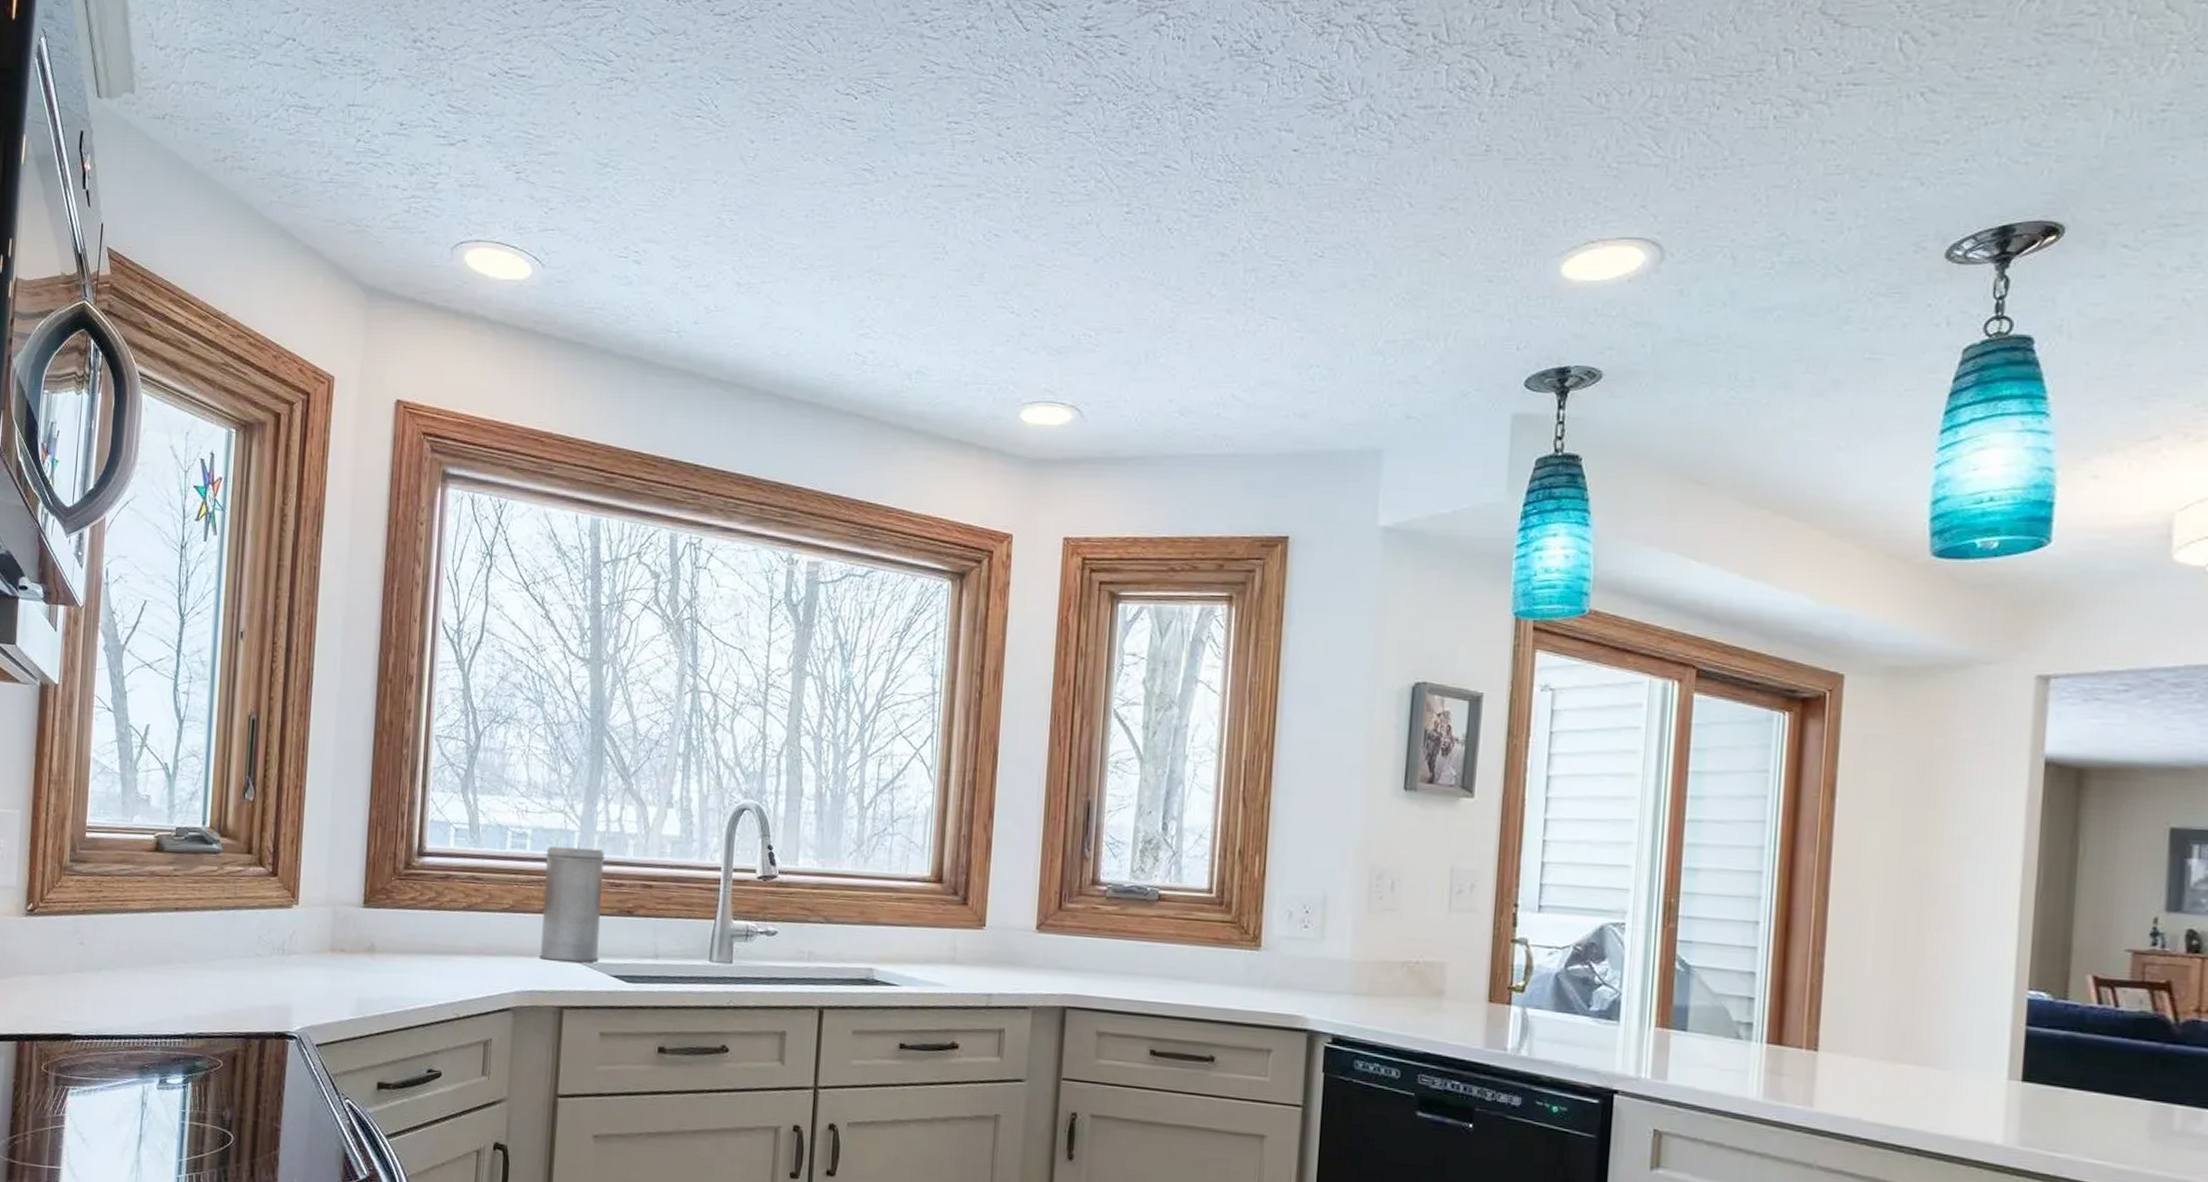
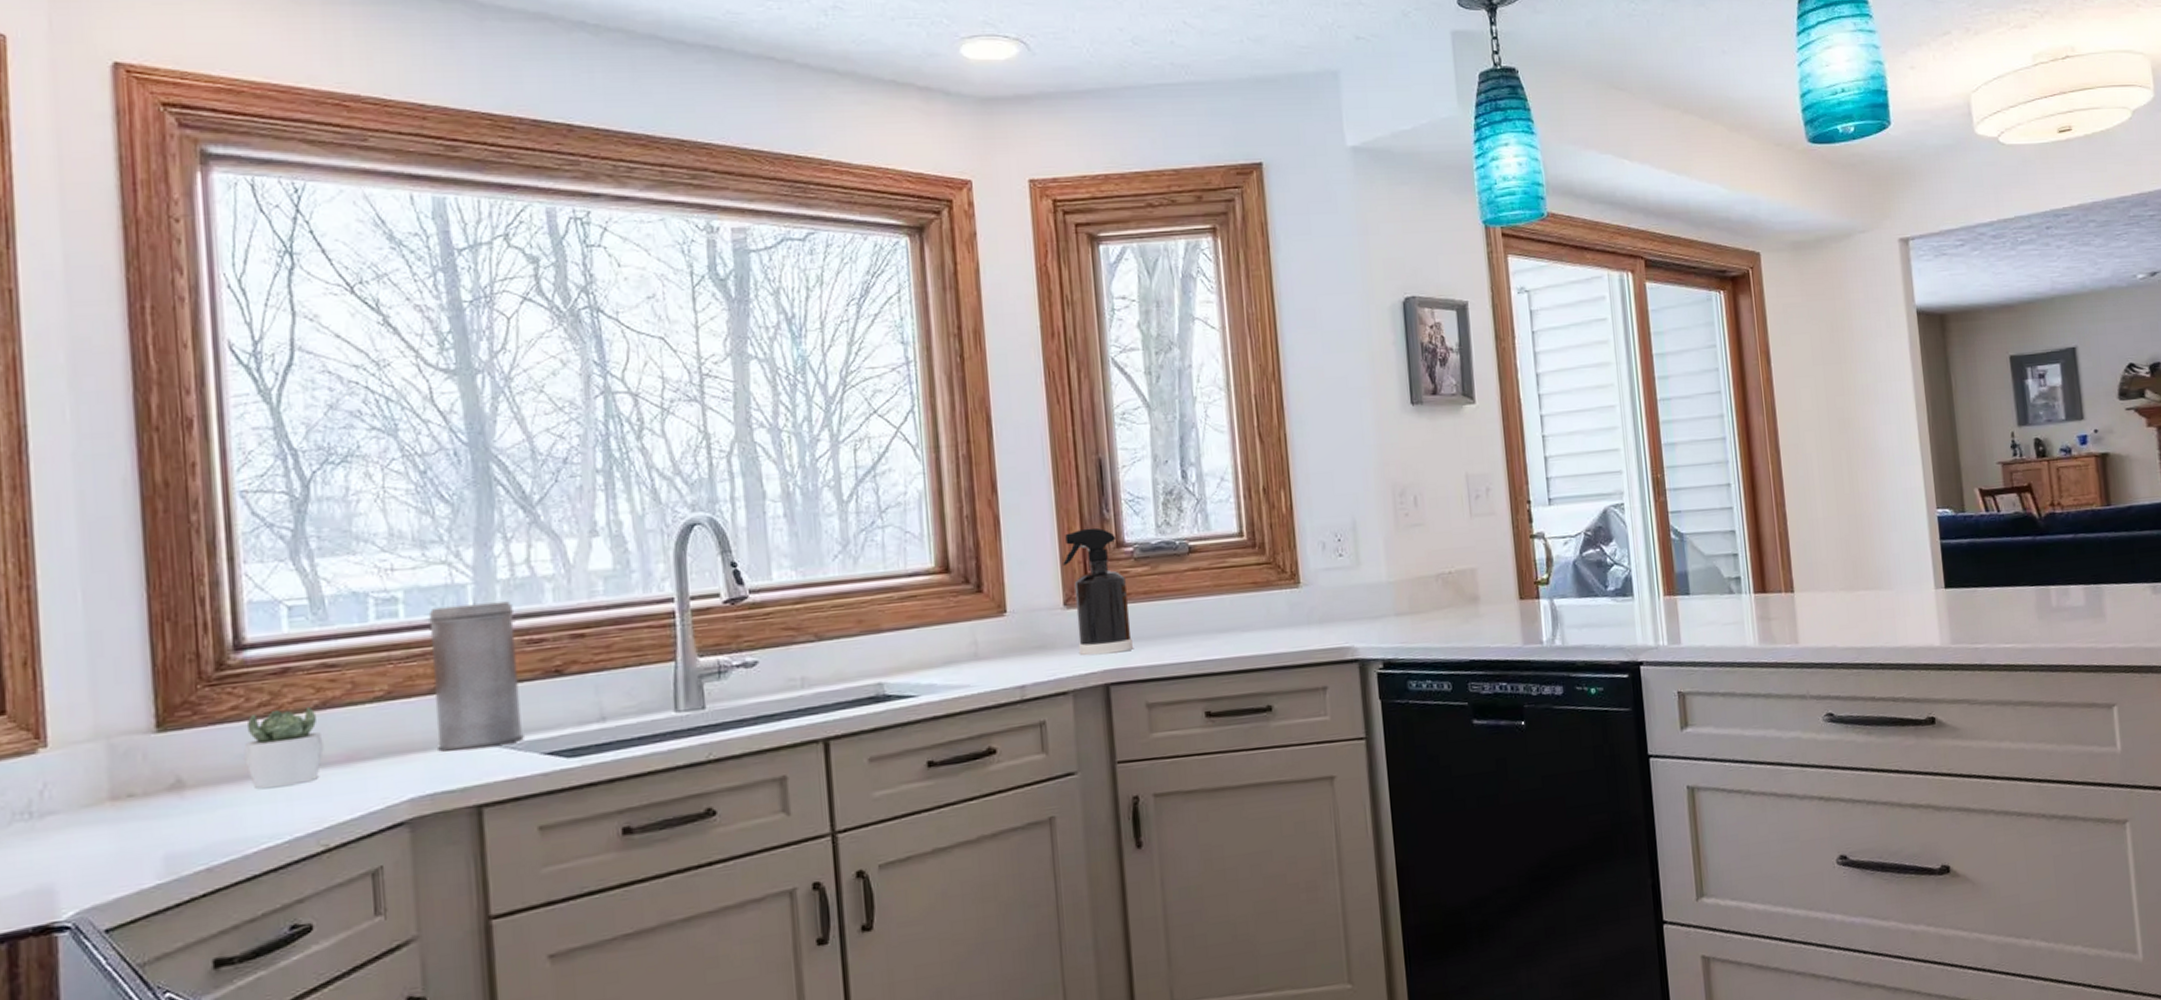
succulent plant: none [414,906,465,965] -> present [244,707,324,790]
spray bottle: none [1041,862,1095,981] -> present [1063,527,1133,656]

